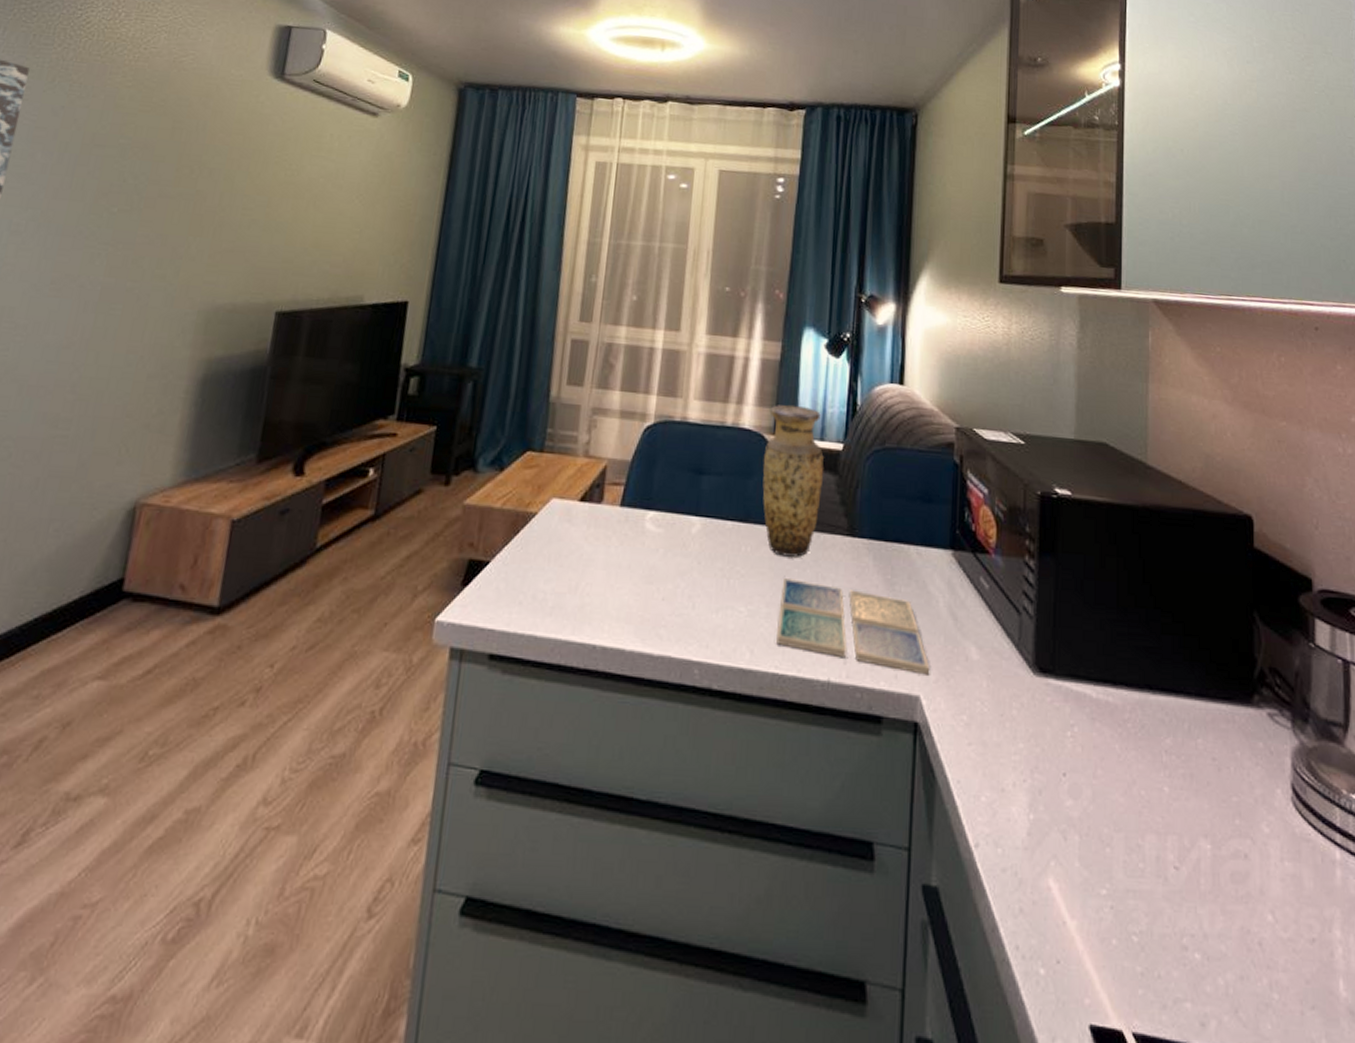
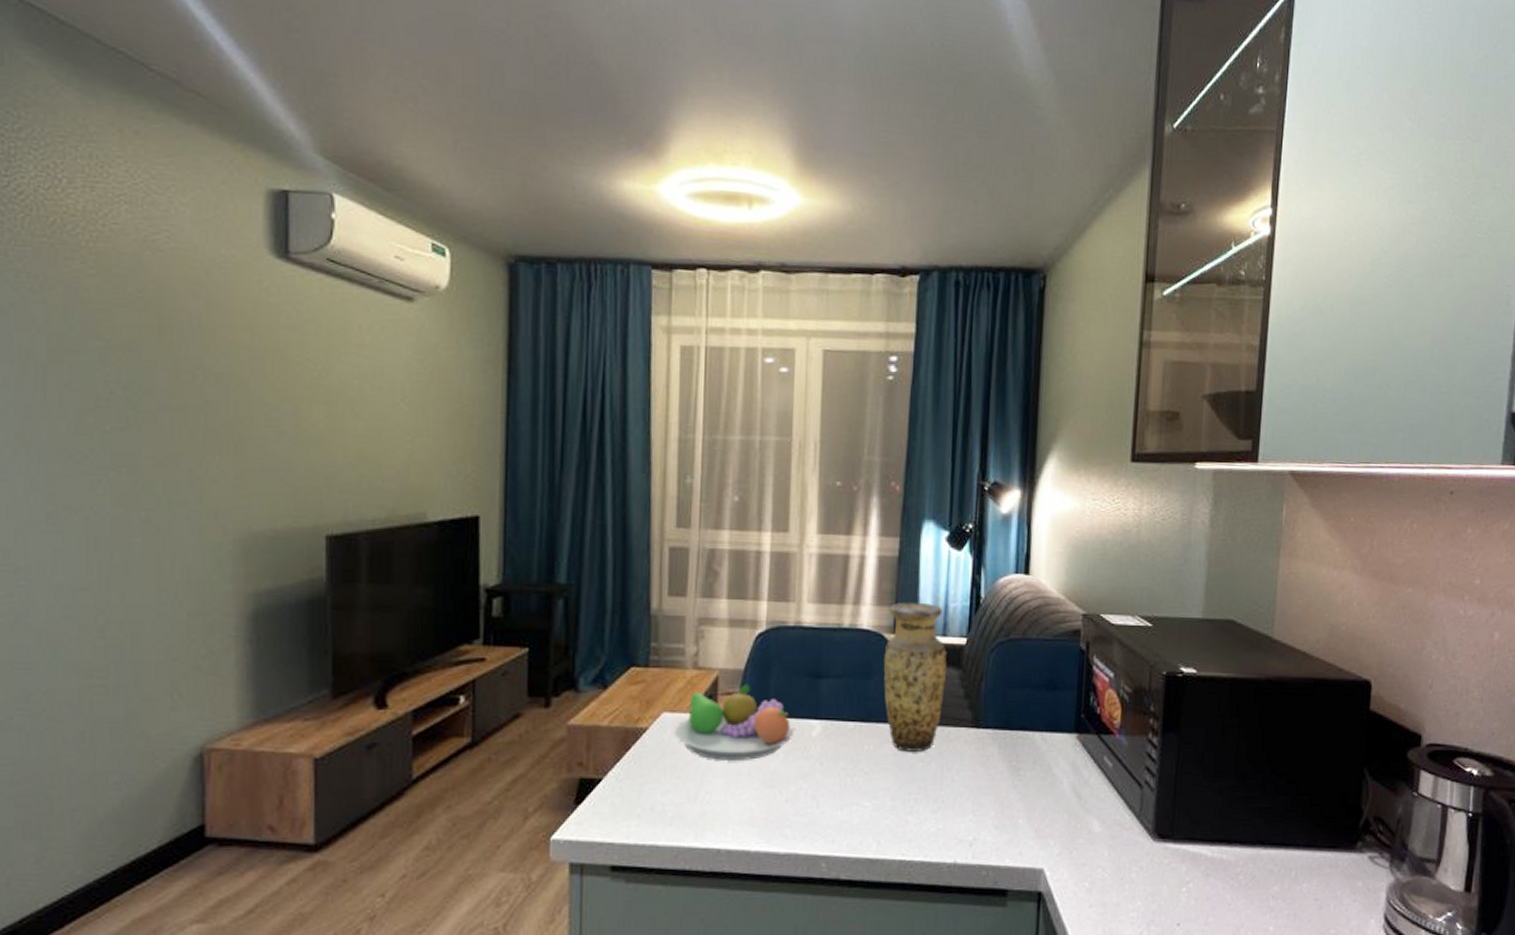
fruit bowl: none [561,475,675,553] -> present [674,684,795,760]
drink coaster: present [776,578,930,675] -> none [903,772,1054,850]

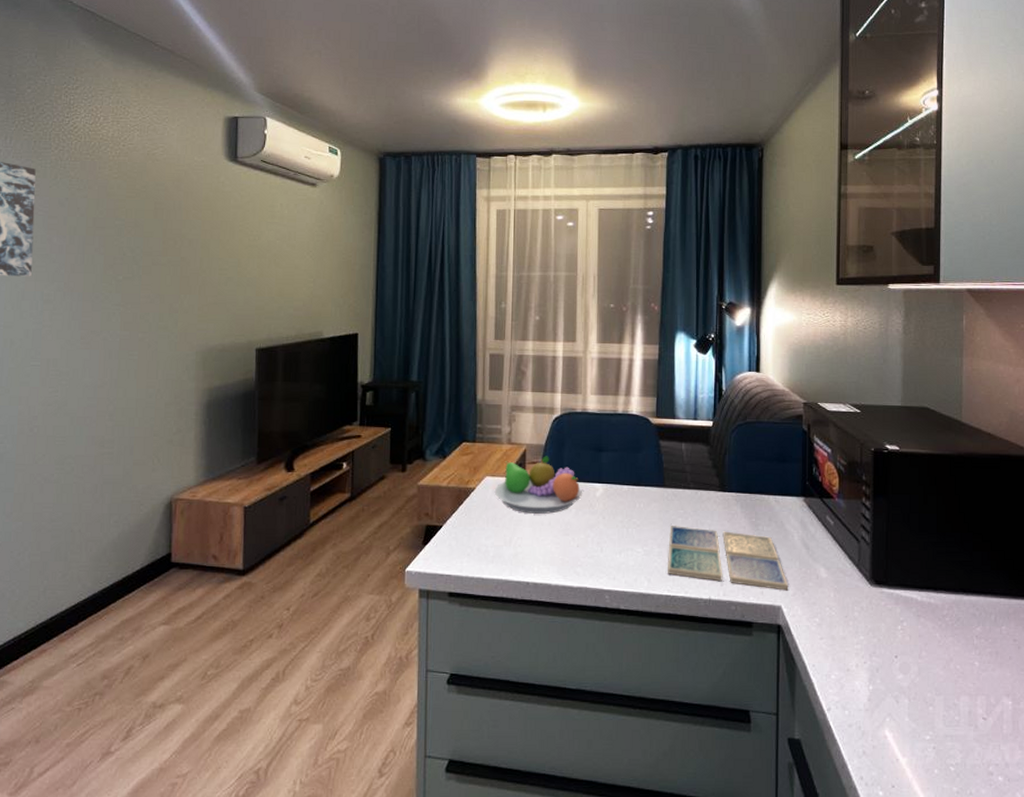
vase: present [883,603,947,752] -> none [649,394,698,509]
drink coaster: none [903,772,1054,850] -> present [668,526,789,591]

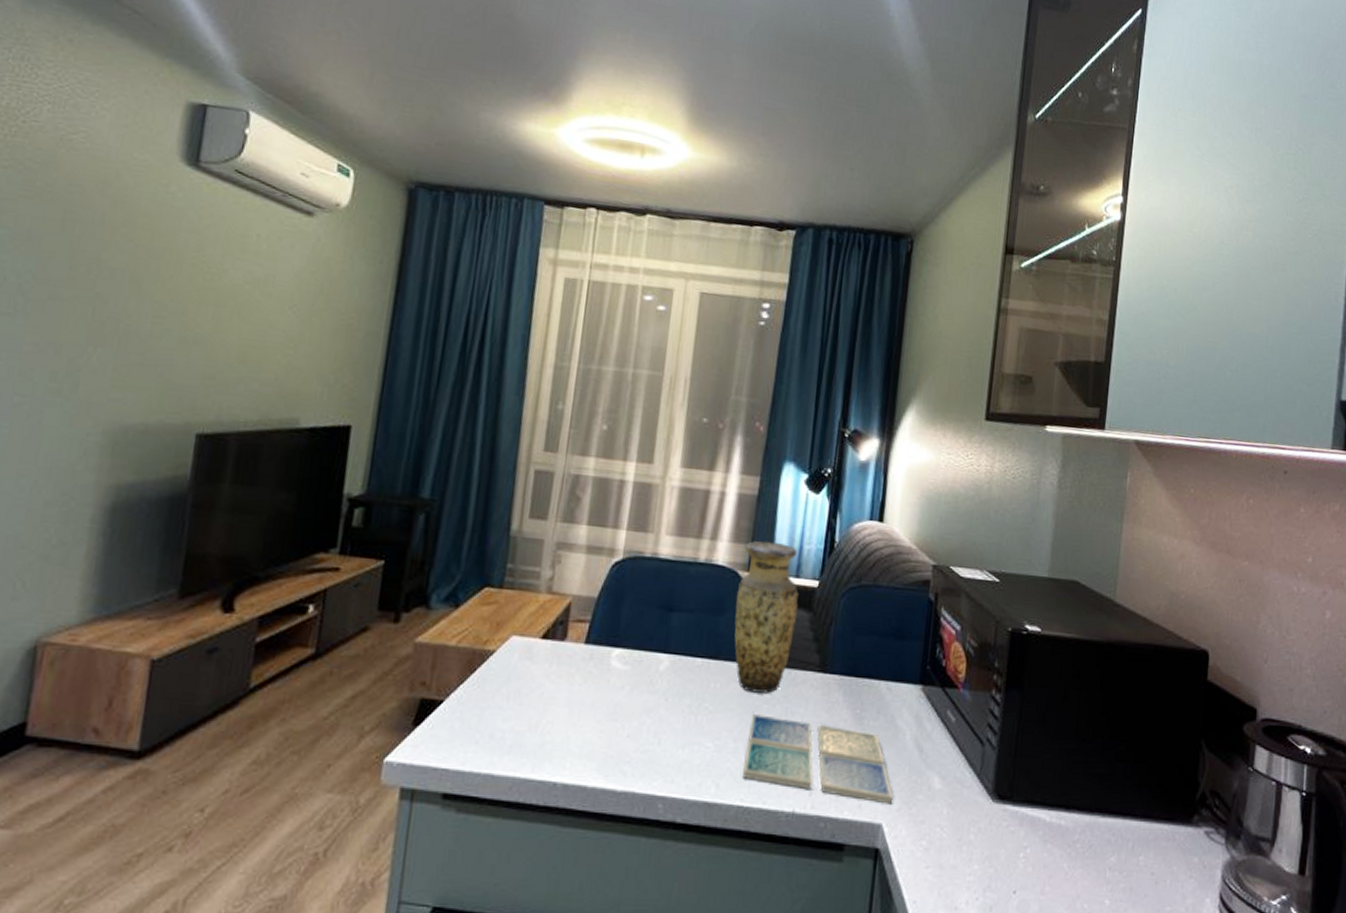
fruit bowl: present [494,456,583,514] -> none [521,612,642,691]
vase: none [649,394,698,509] -> present [734,541,799,693]

